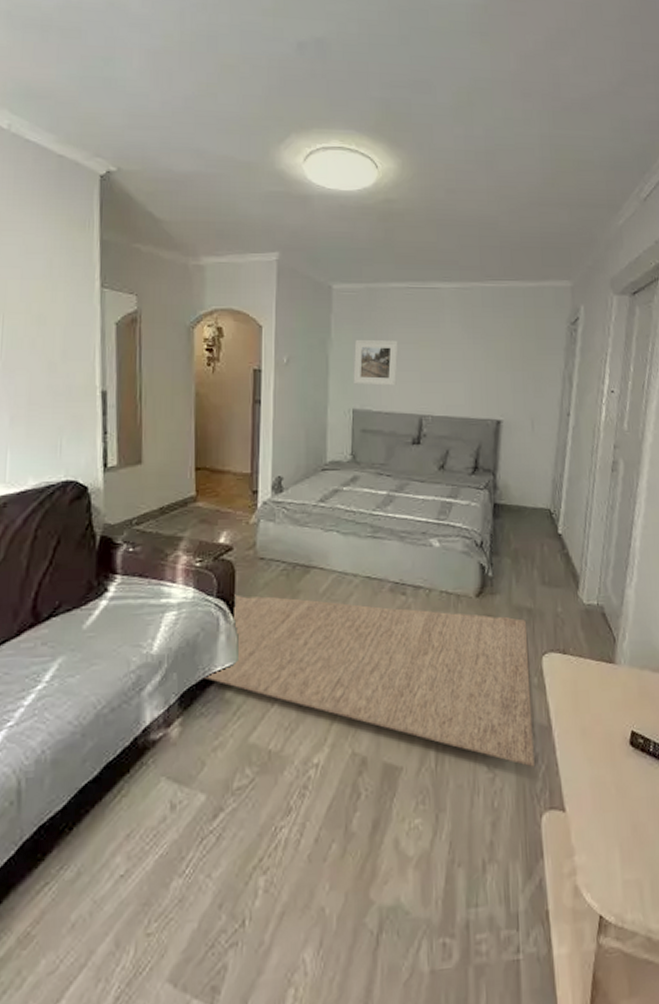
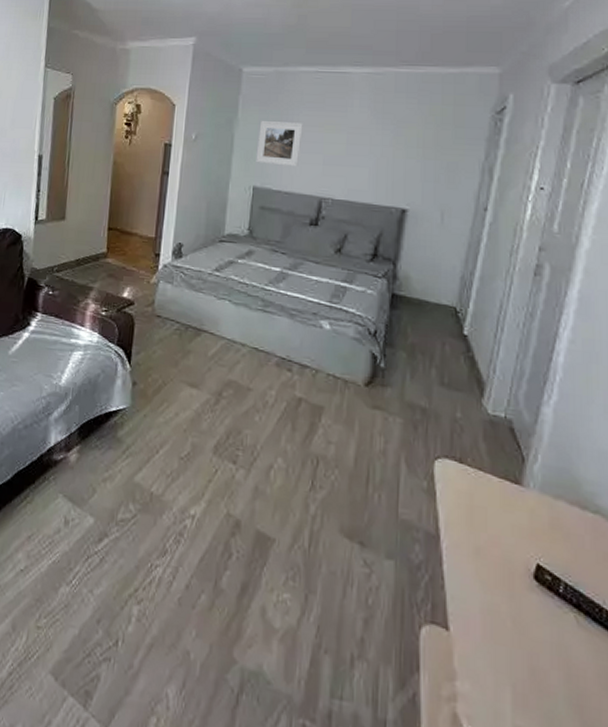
rug: present [203,594,535,767] -> none [100,345,420,574]

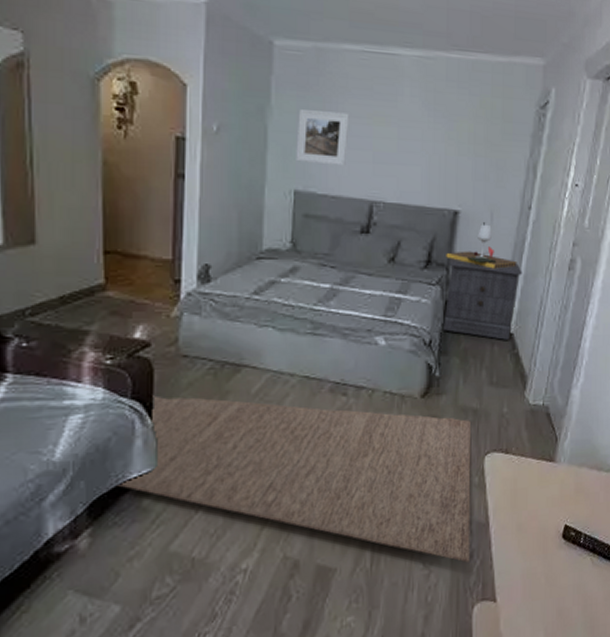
rug: none [100,345,420,574] -> present [116,395,472,563]
nightstand: none [389,253,478,341] -> present [443,258,522,340]
cocktail glass: none [393,221,471,268] -> present [446,222,517,269]

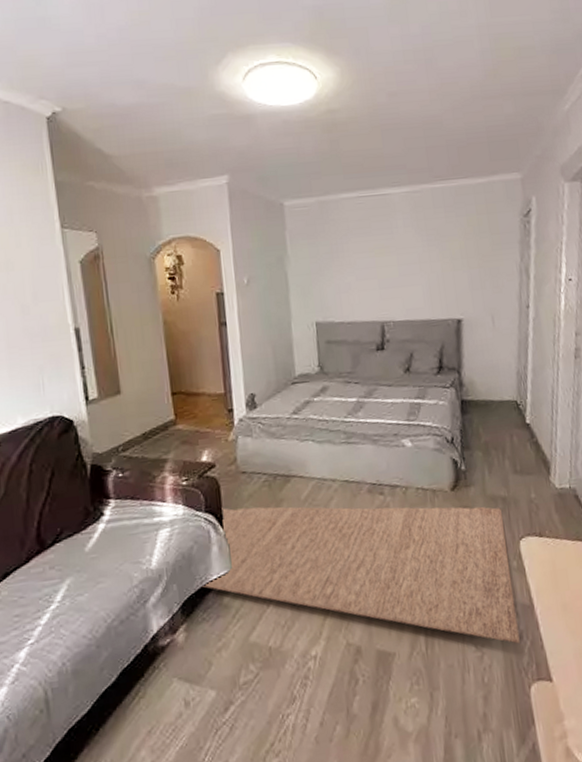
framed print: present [296,110,350,166] -> none [311,250,356,298]
nightstand: present [443,258,522,340] -> none [459,358,530,431]
cocktail glass: present [446,222,517,269] -> none [455,326,524,367]

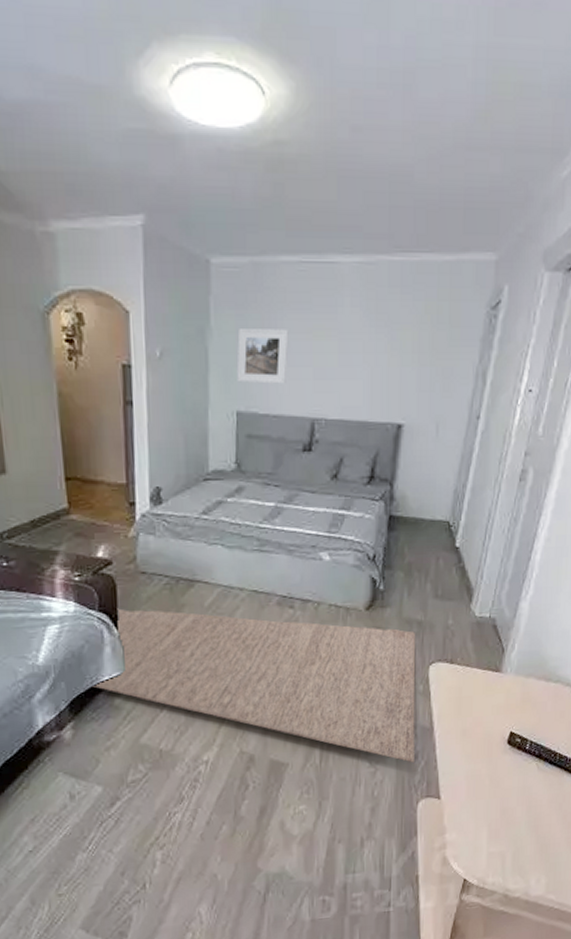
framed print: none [311,250,356,298] -> present [236,329,289,384]

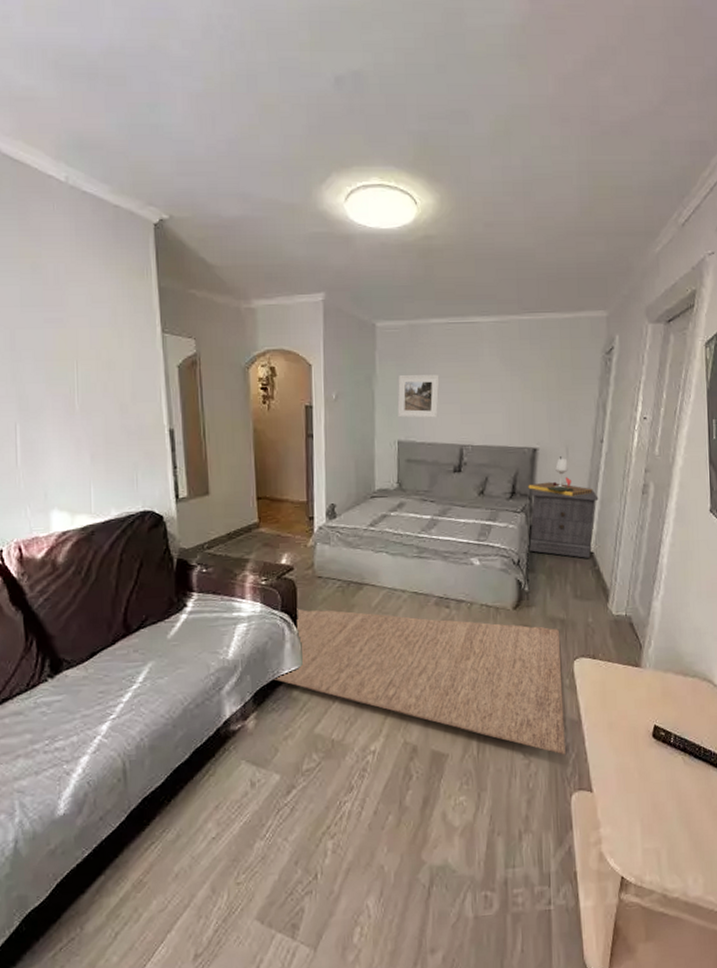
nightstand: none [387,473,470,554] -> present [529,489,599,558]
cocktail glass: none [389,435,464,483] -> present [528,457,593,496]

